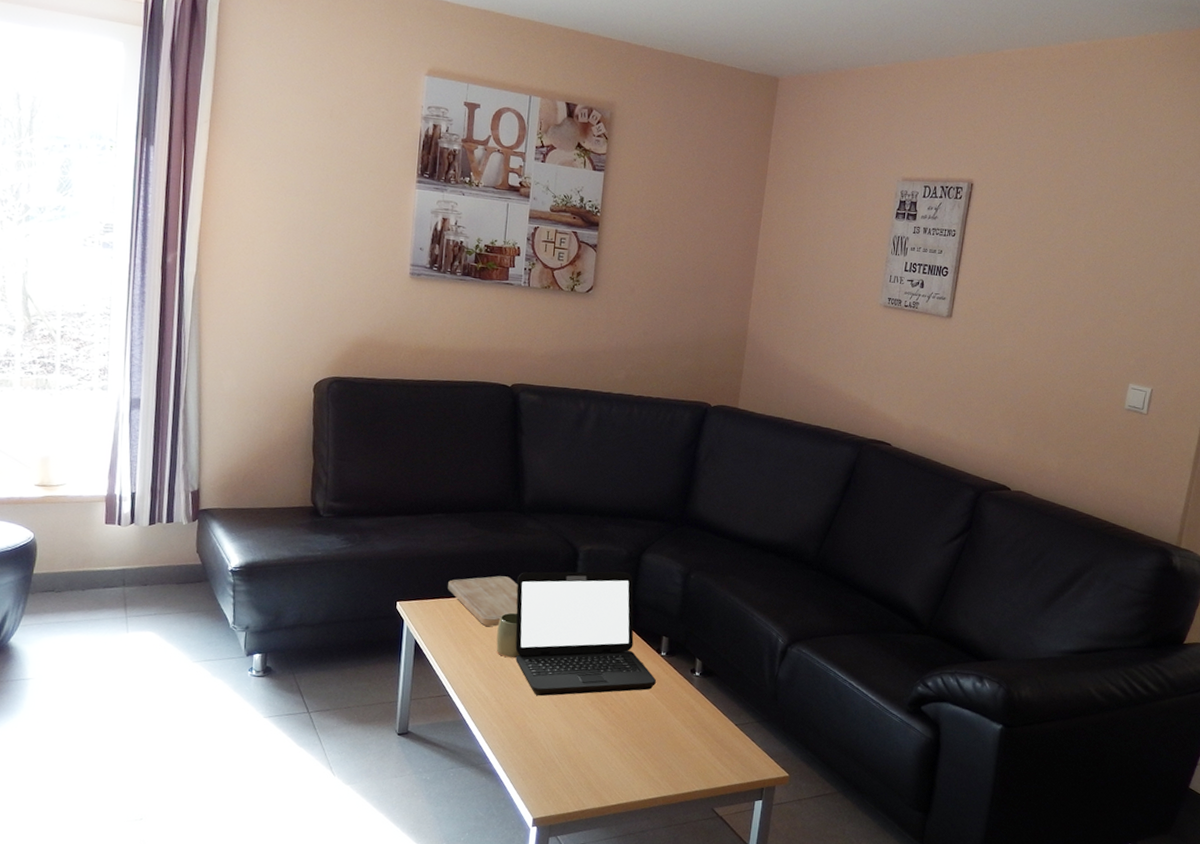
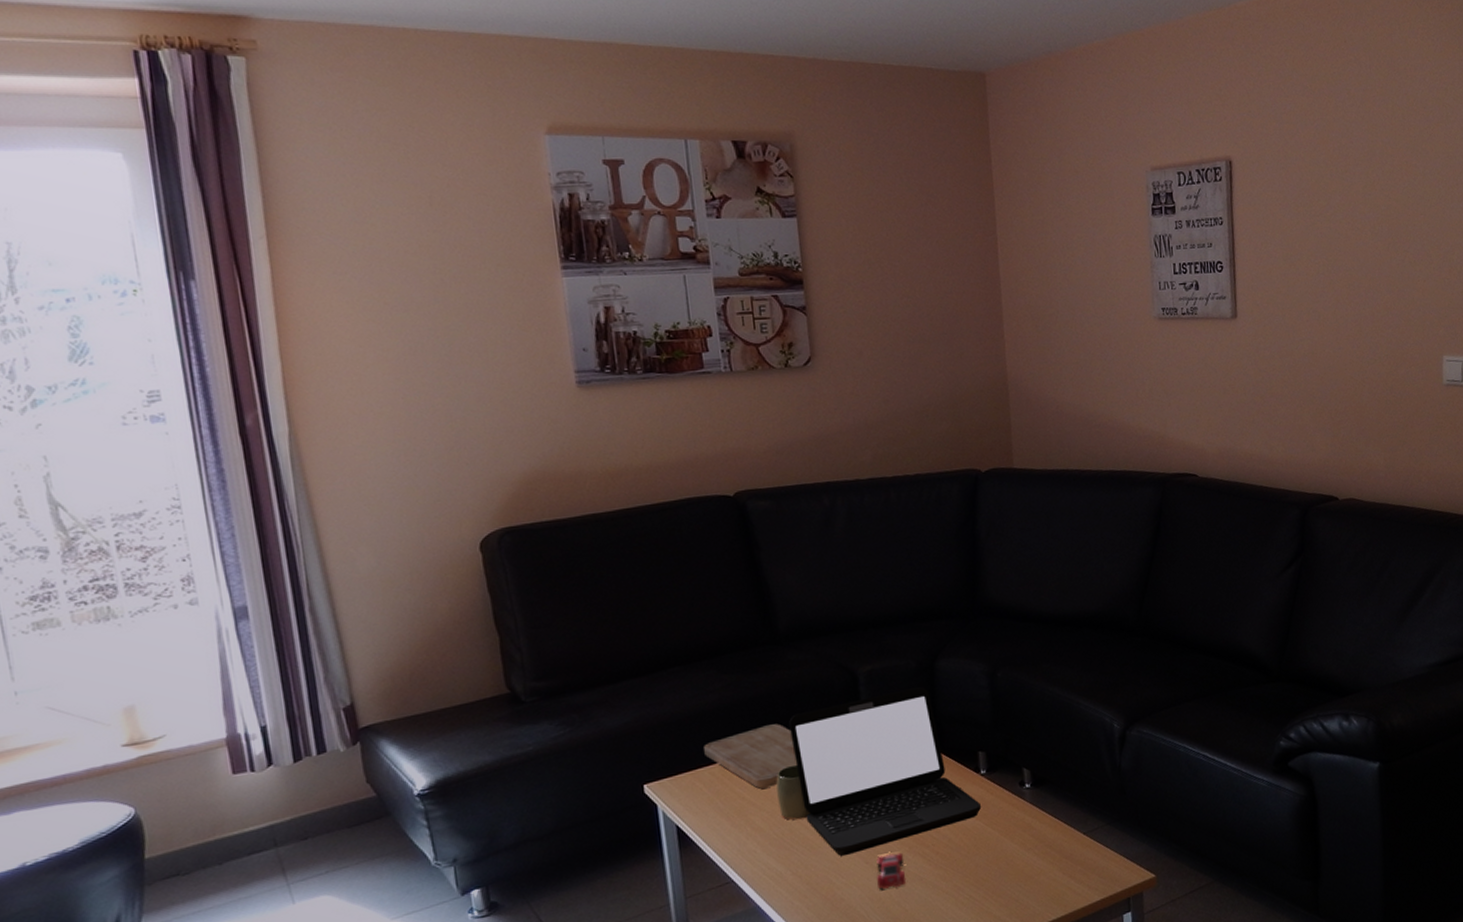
toy car: none [561,703,586,732] -> present [876,852,906,889]

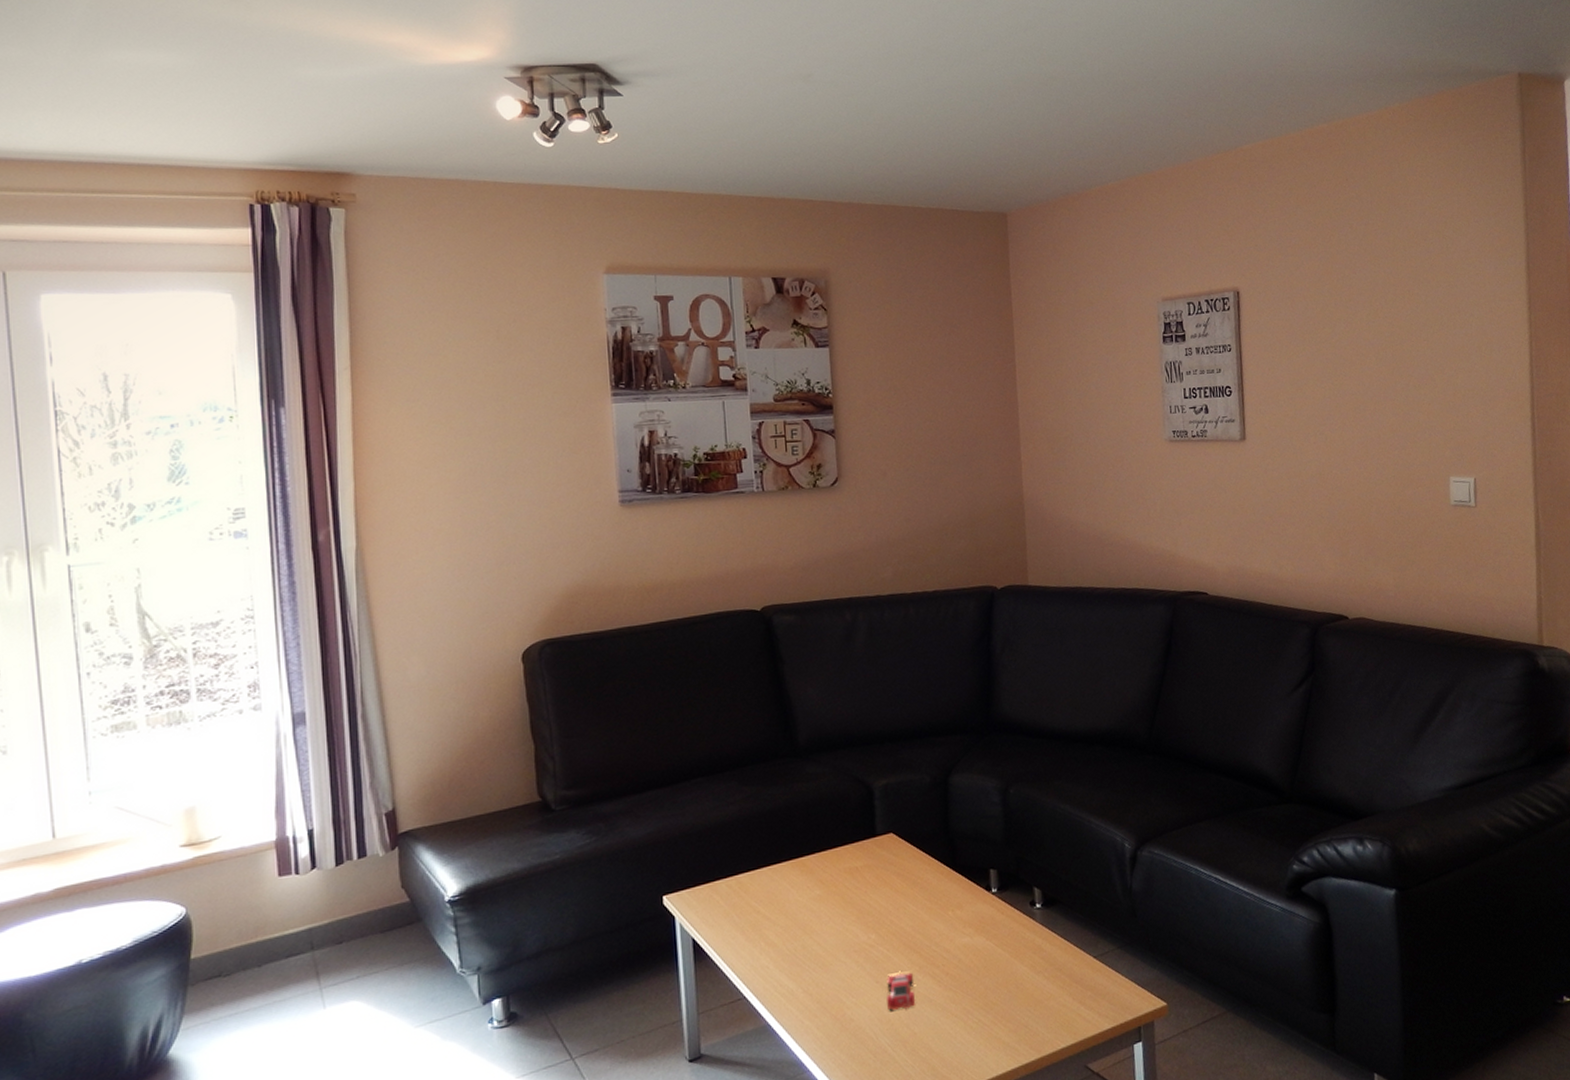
cutting board: present [704,724,797,789] -> none [722,837,812,903]
mug: present [775,764,810,821] -> none [790,878,823,936]
laptop: present [788,687,981,857] -> none [804,802,991,975]

